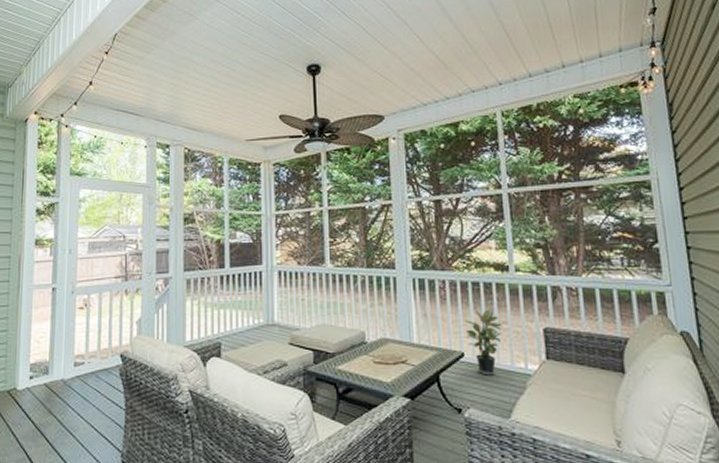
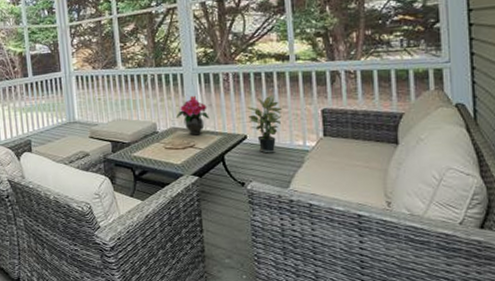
potted flower: none [386,302,424,349] -> present [175,95,210,136]

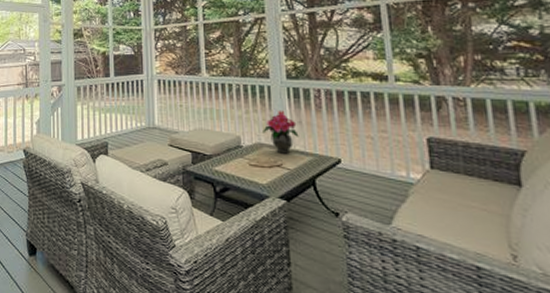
potted plant: present [247,94,283,154] -> none [341,116,382,182]

